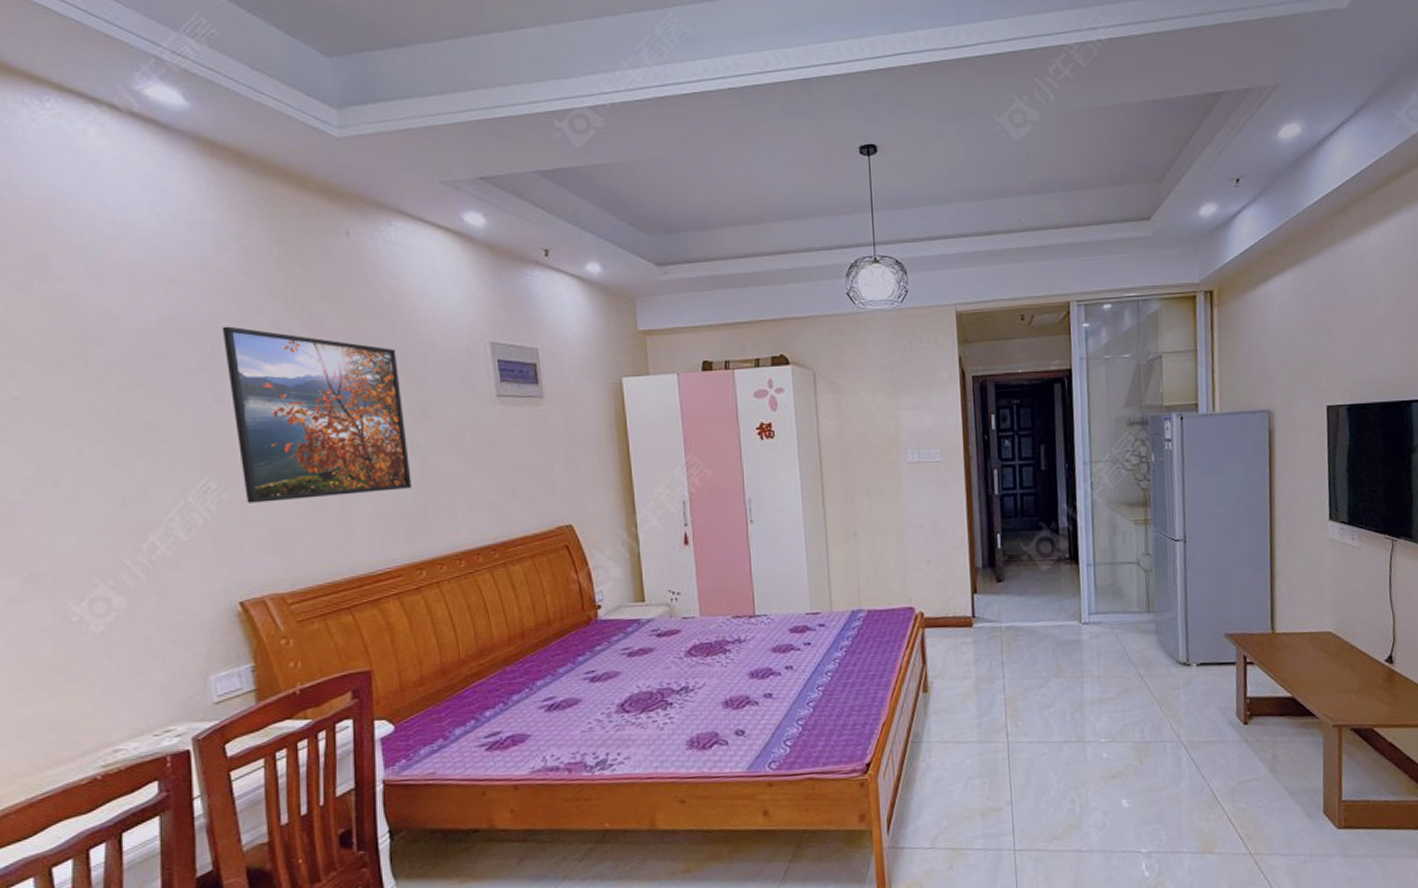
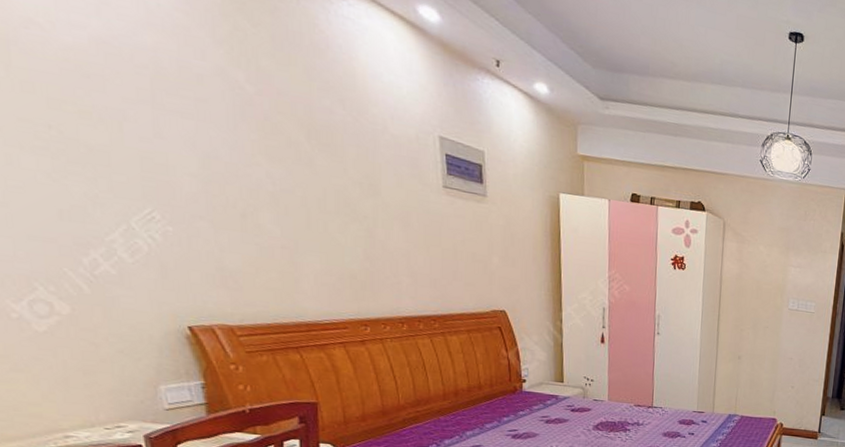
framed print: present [222,326,412,503] -> none [162,62,359,254]

